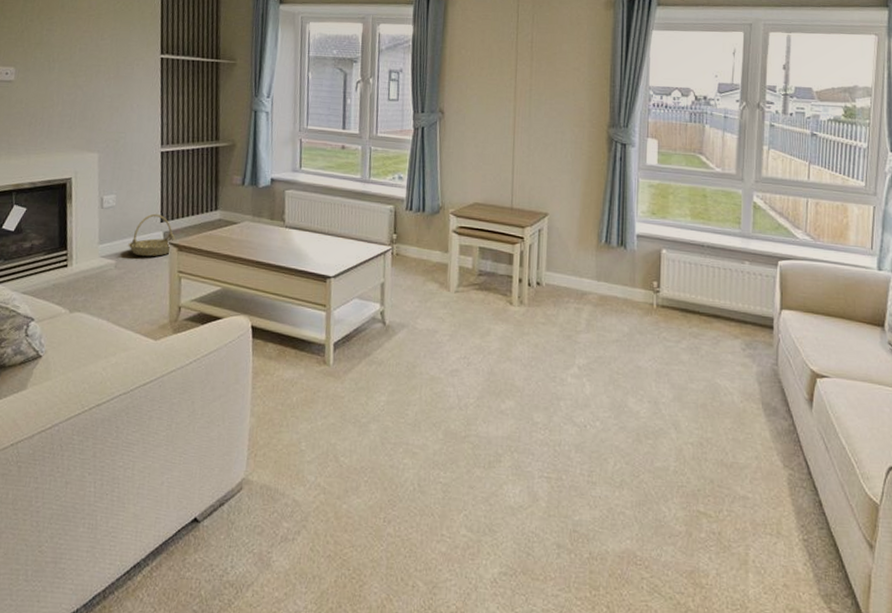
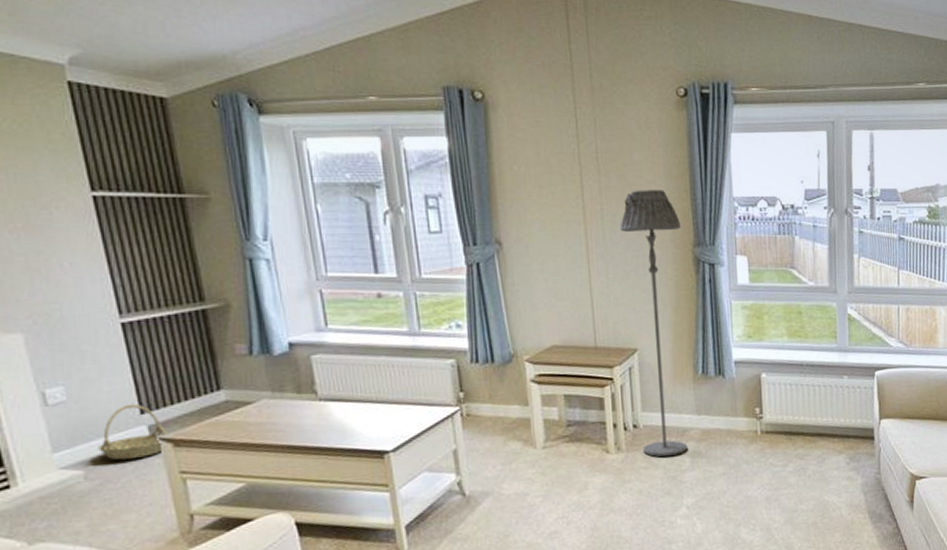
floor lamp: none [543,75,599,316] -> present [620,190,688,457]

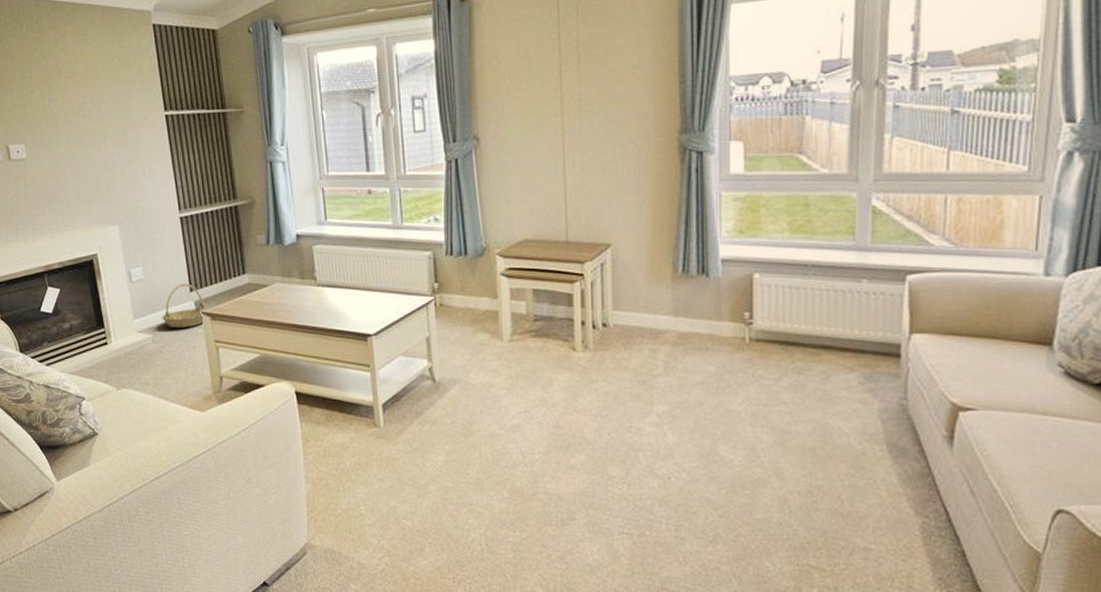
floor lamp: present [620,190,688,457] -> none [598,74,666,358]

